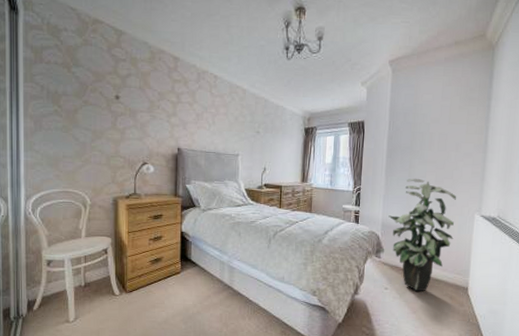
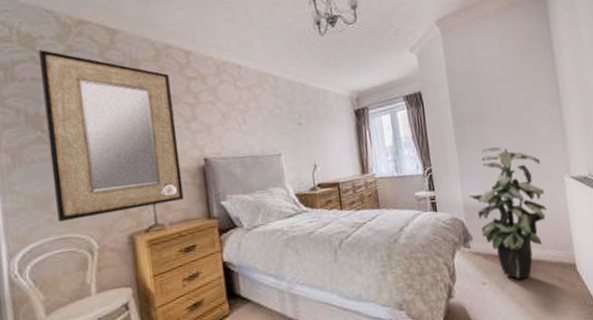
home mirror: none [61,40,160,179] -> present [38,50,184,223]

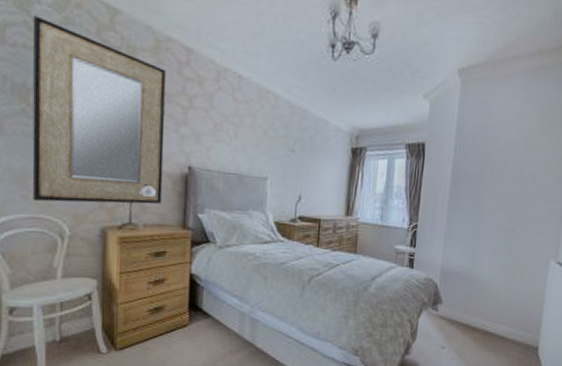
indoor plant: present [469,146,547,280] -> none [449,214,531,352]

